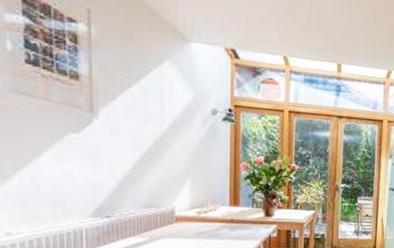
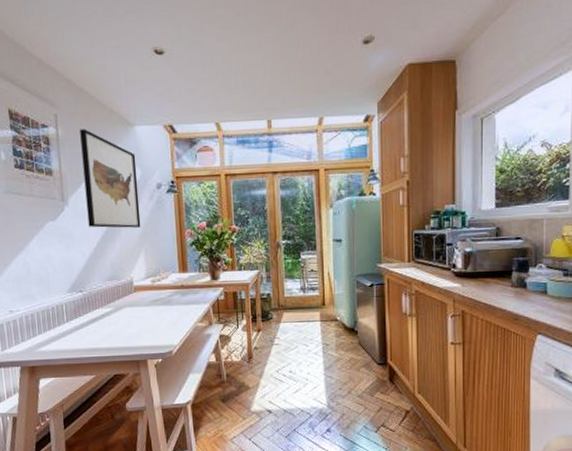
wall art: none [120,33,189,154] -> present [80,129,141,228]

